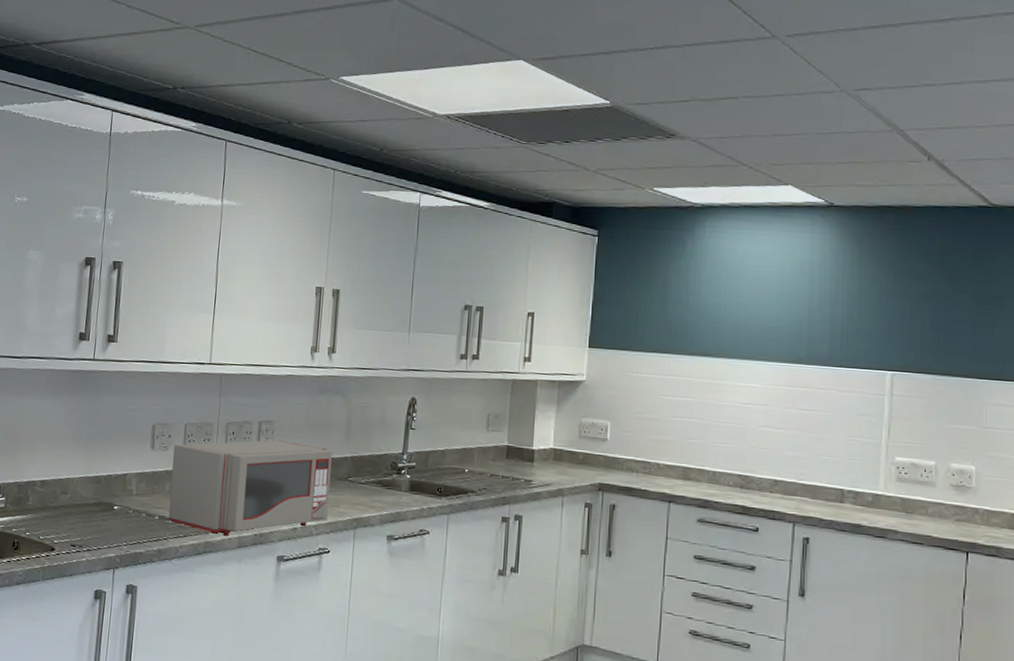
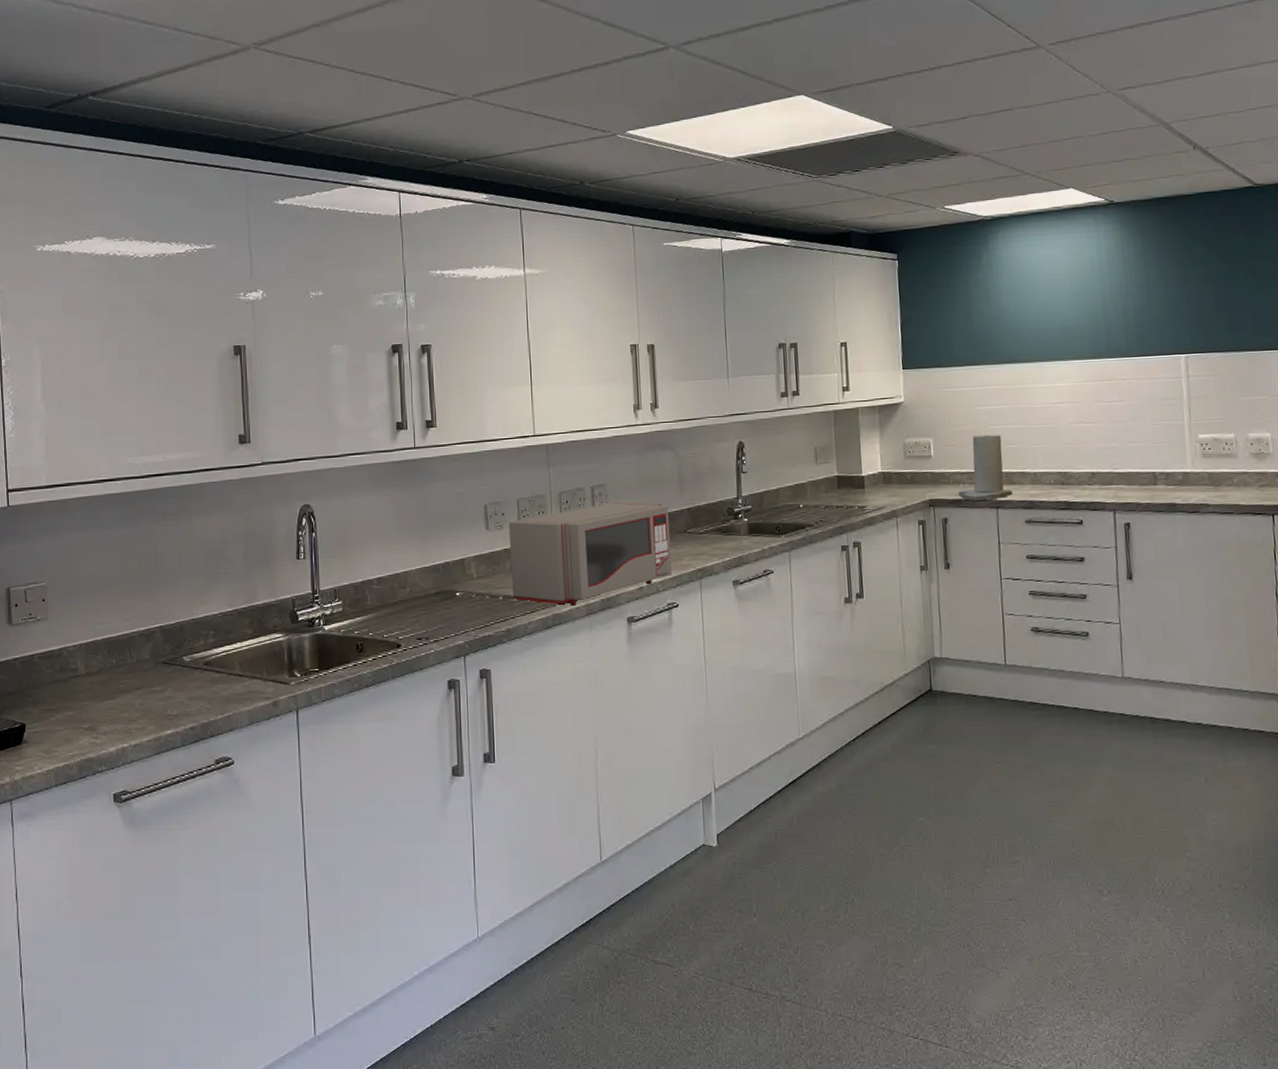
paper towel: none [629,424,687,493] -> present [958,434,1012,501]

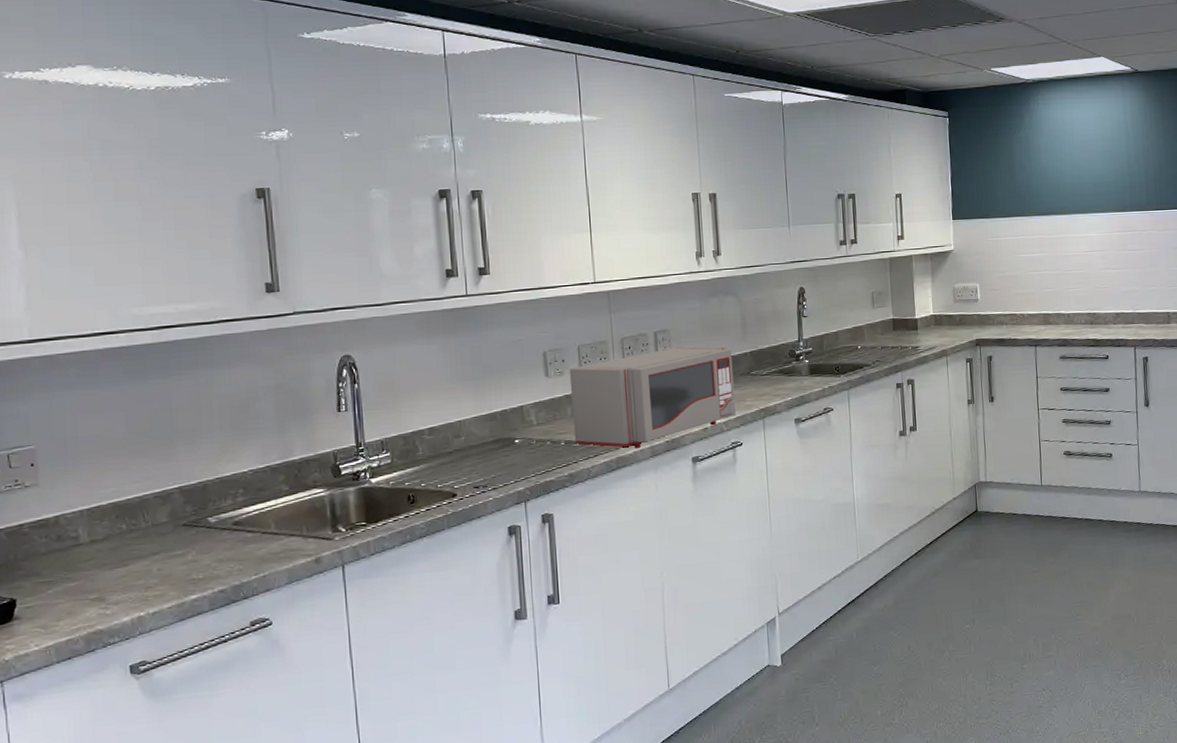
paper towel: present [958,434,1012,501] -> none [1001,279,1049,340]

